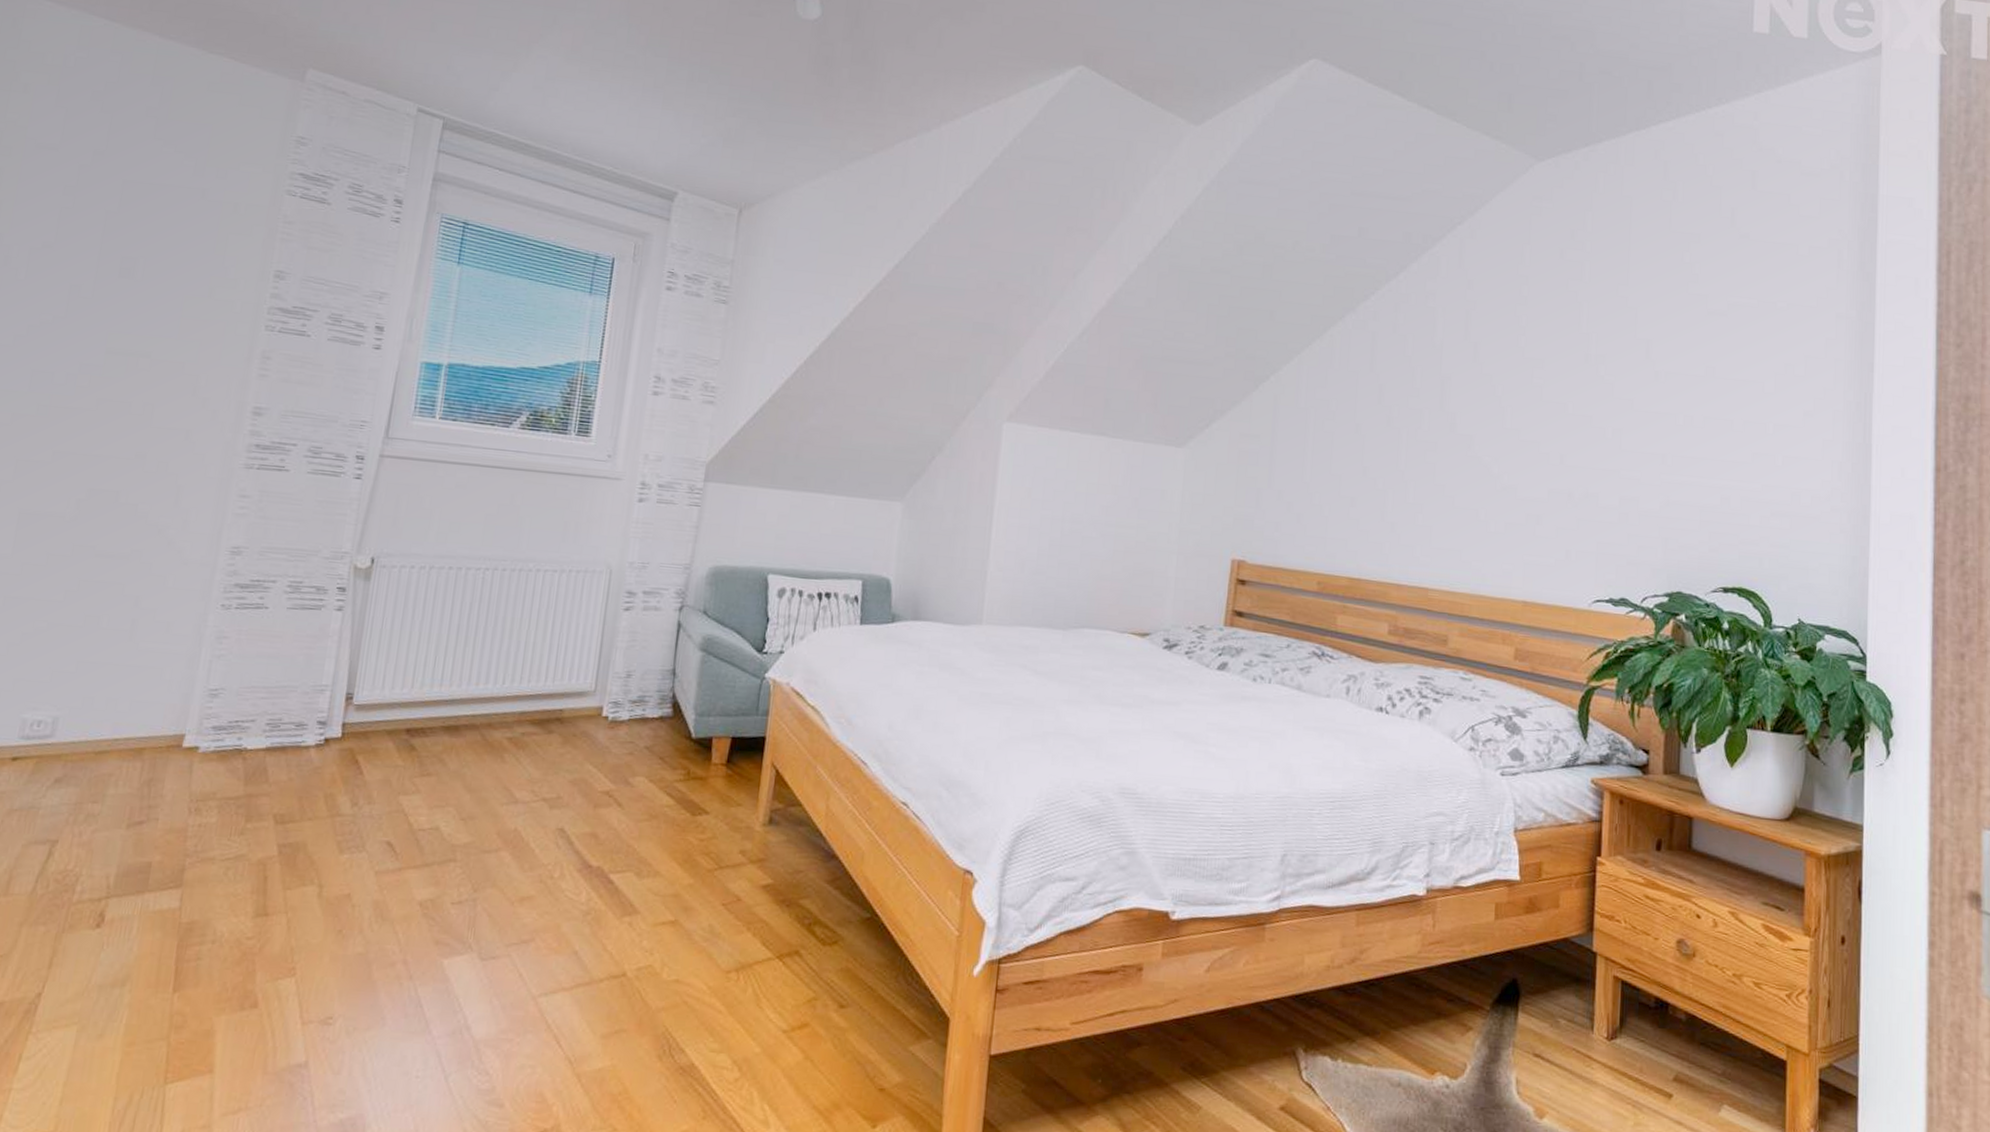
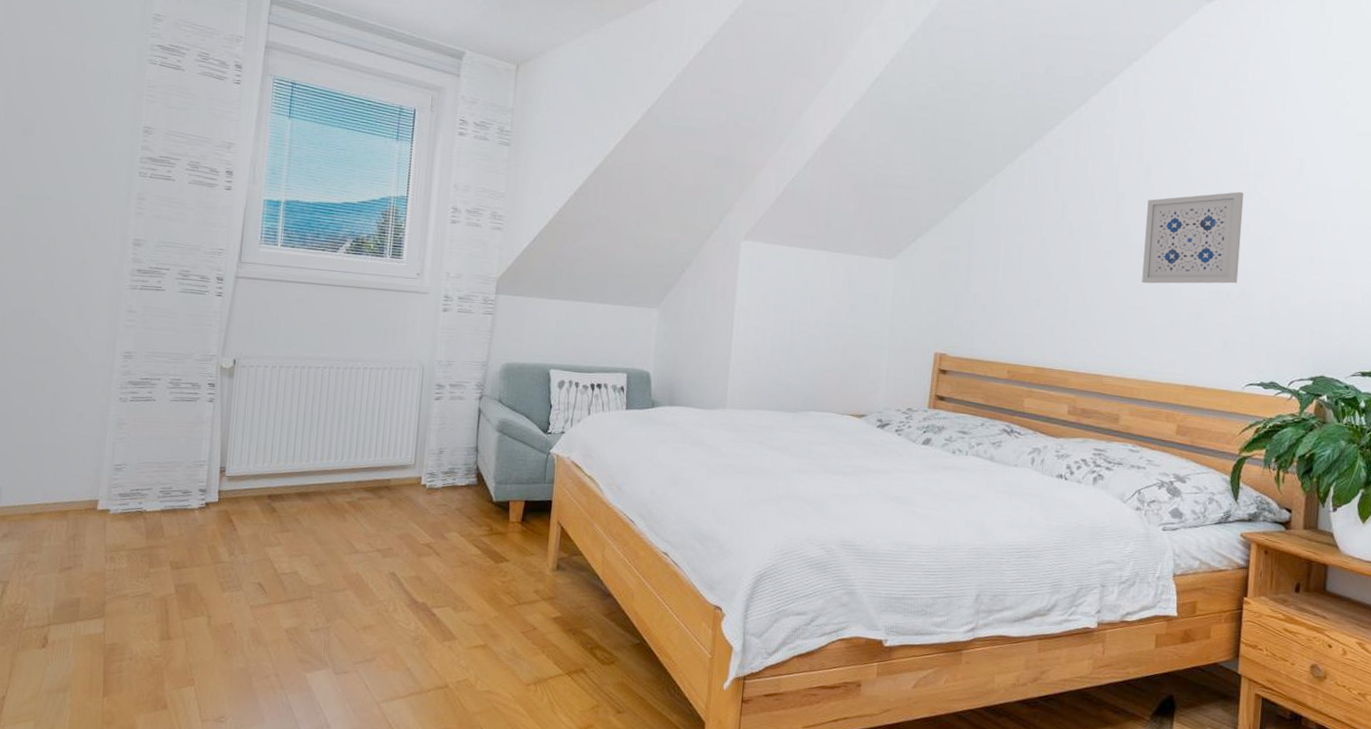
wall art: none [1471,376,1585,483] -> present [1142,191,1244,284]

